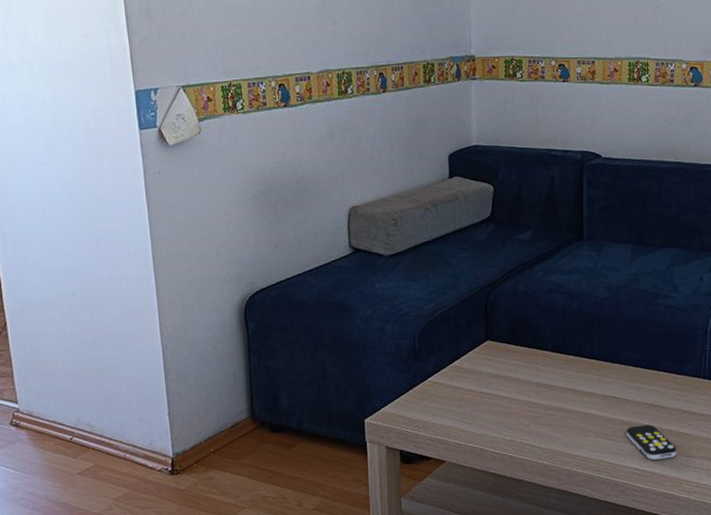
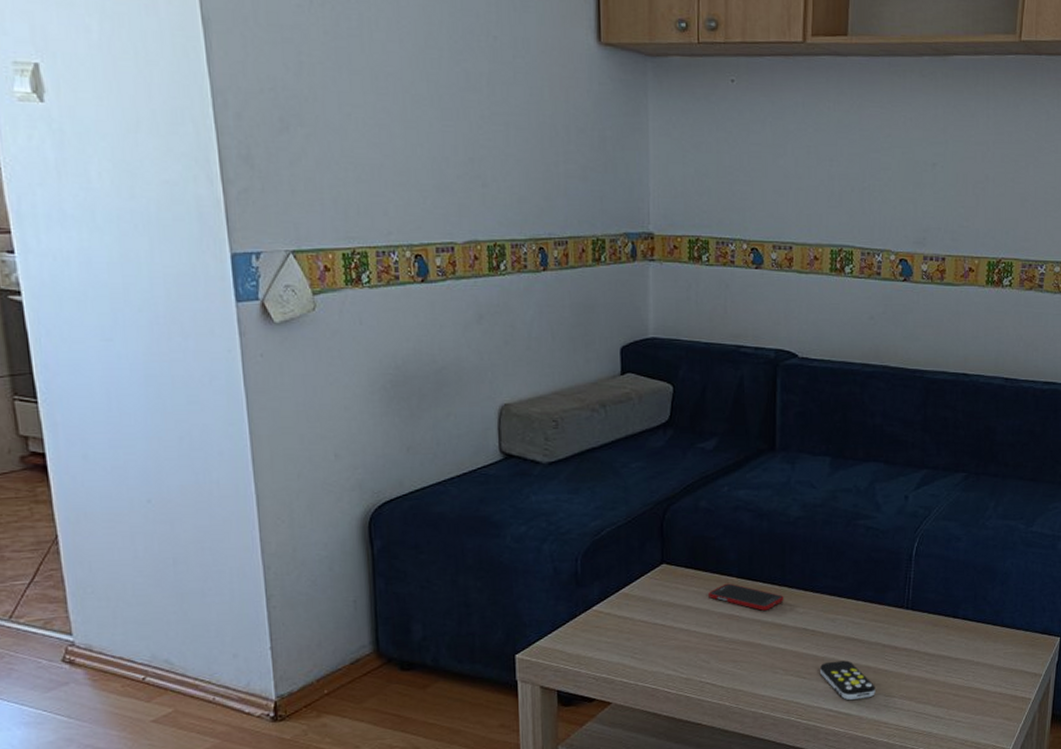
cell phone: none [527,356,593,381] -> present [709,583,784,611]

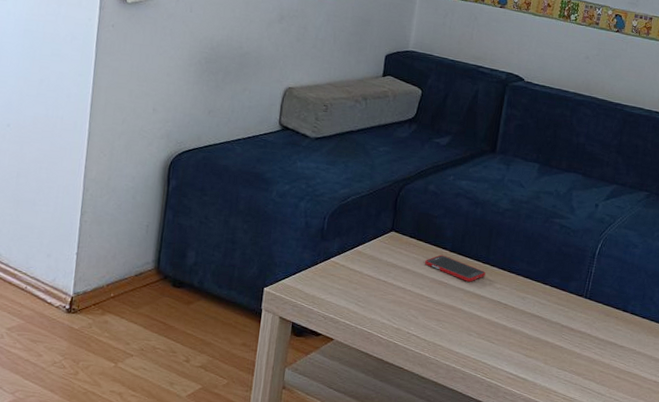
remote control: present [820,660,876,701] -> none [507,332,551,368]

